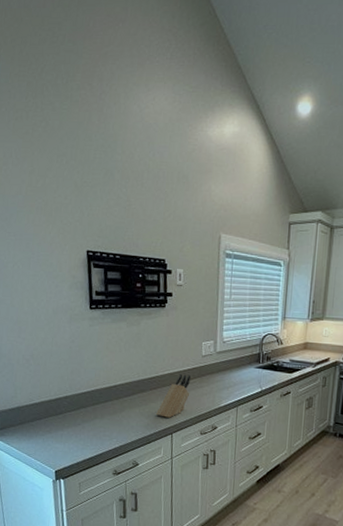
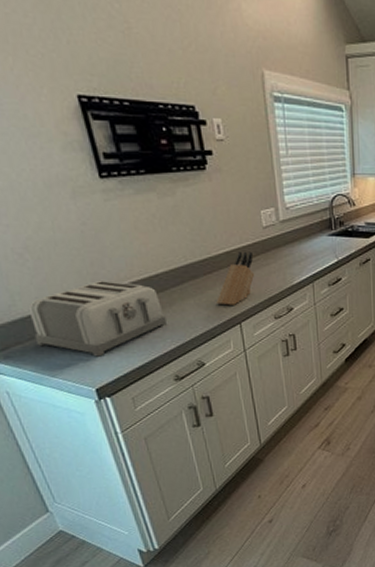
toaster: none [23,385,116,445] -> present [28,279,168,357]

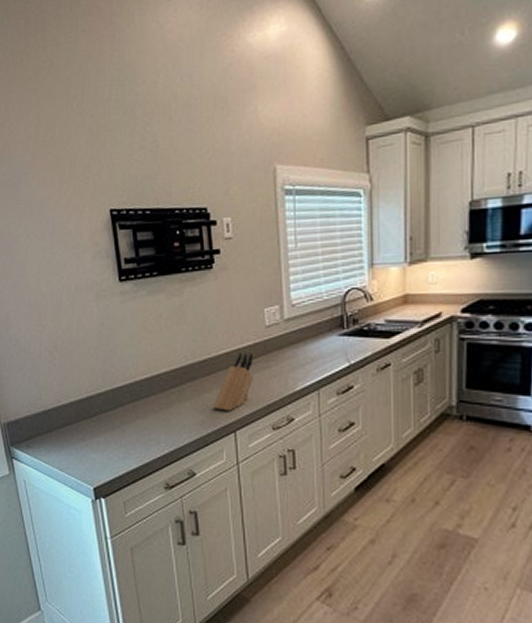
toaster: present [28,279,168,357] -> none [50,378,164,455]

